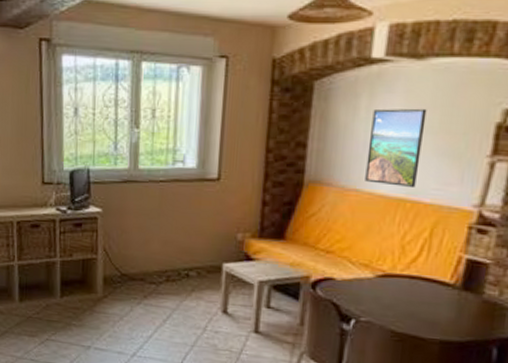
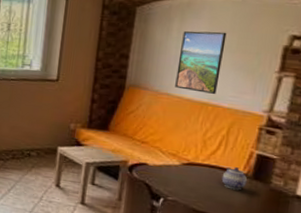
teapot: none [424,276,456,305] -> present [221,167,248,190]

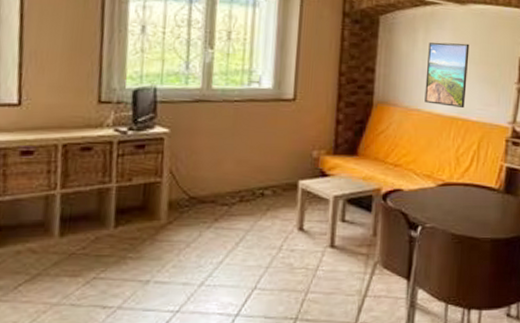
teapot: present [221,167,248,190] -> none [476,183,500,207]

